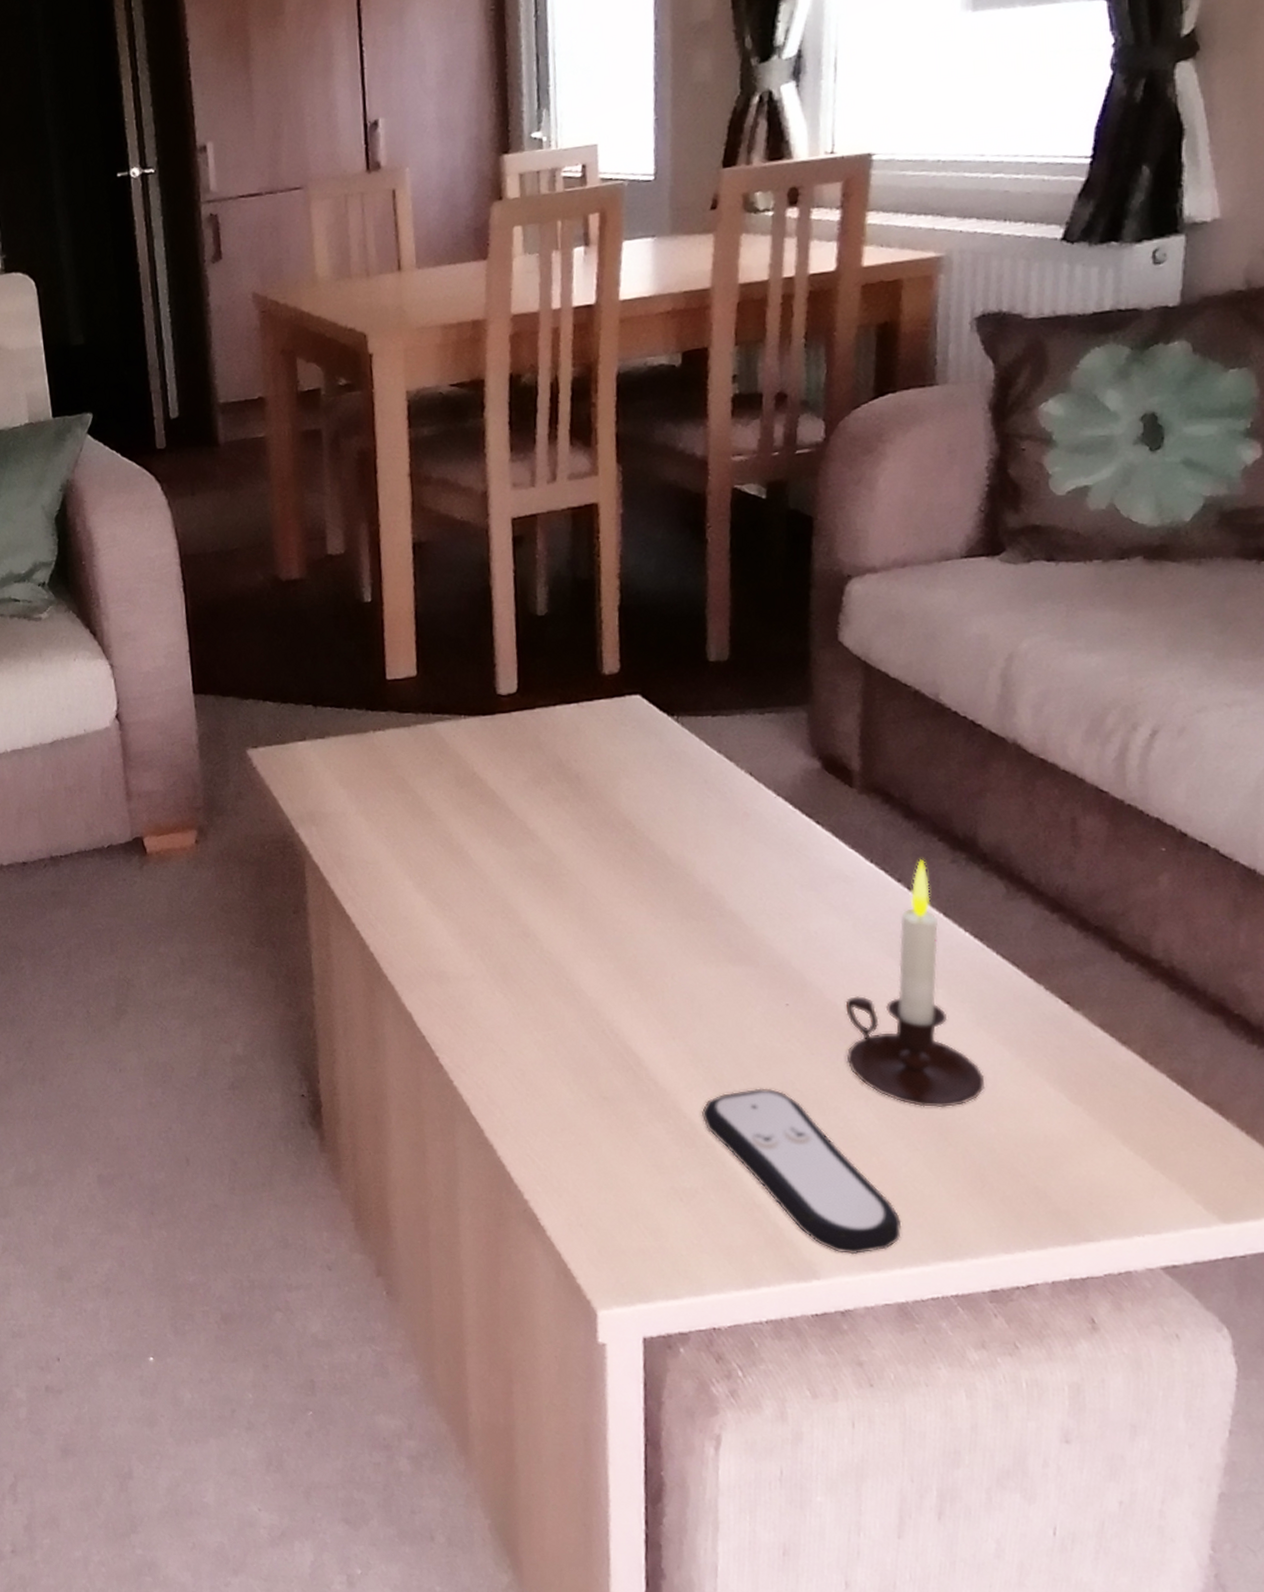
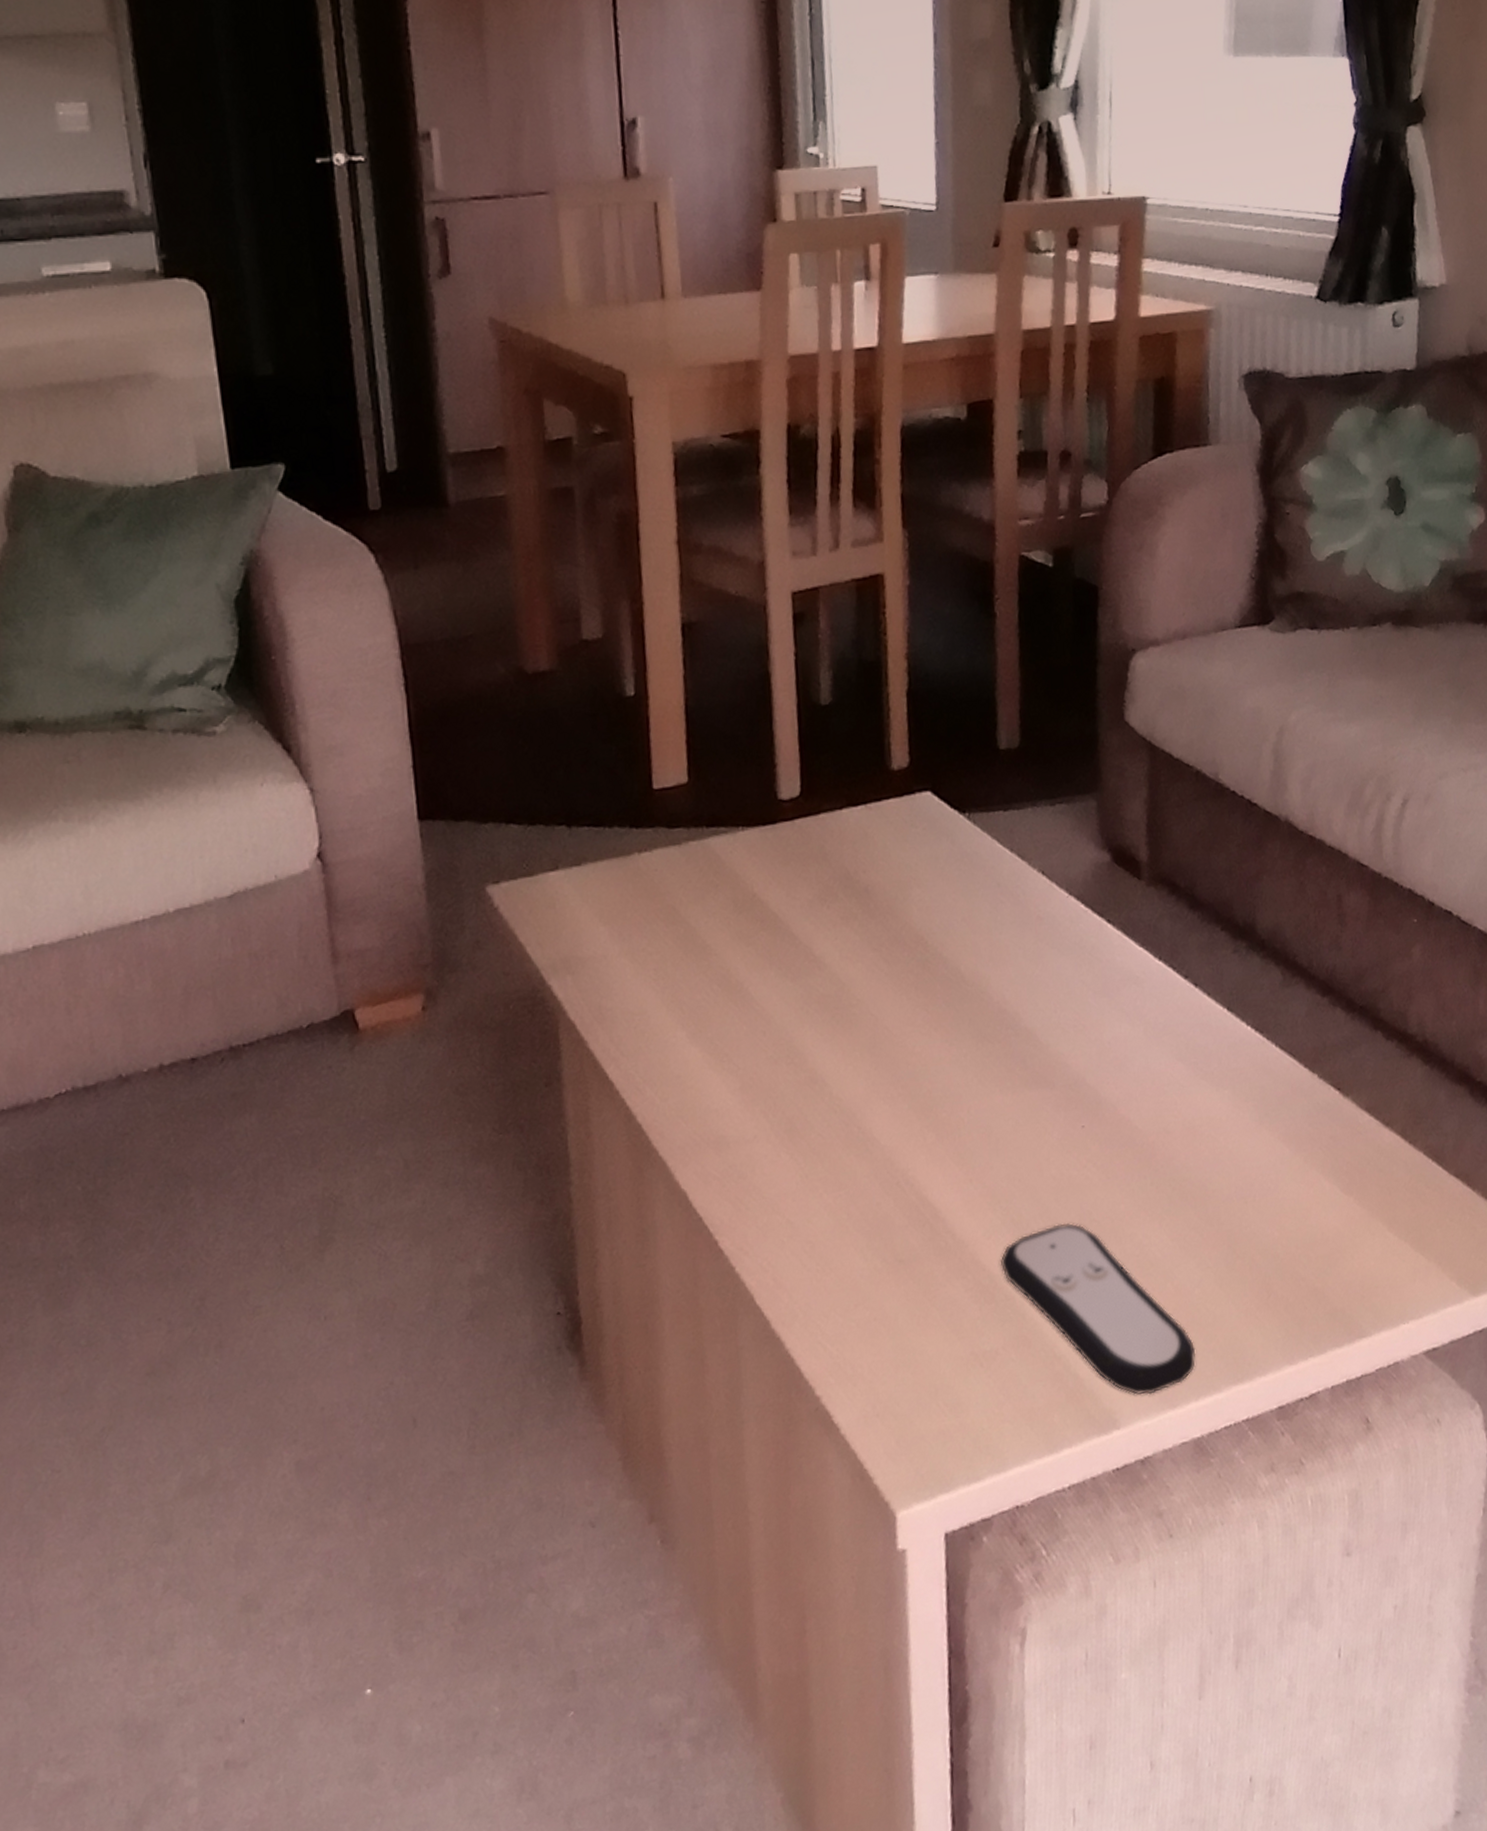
candle: present [845,859,986,1108] -> none [1138,952,1269,1221]

